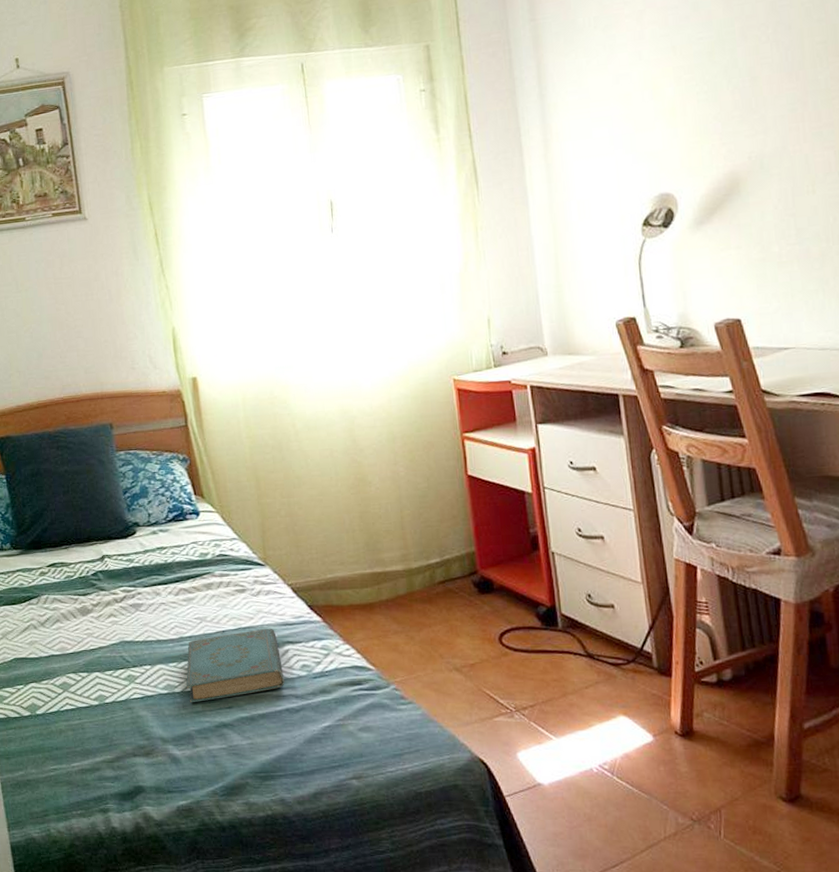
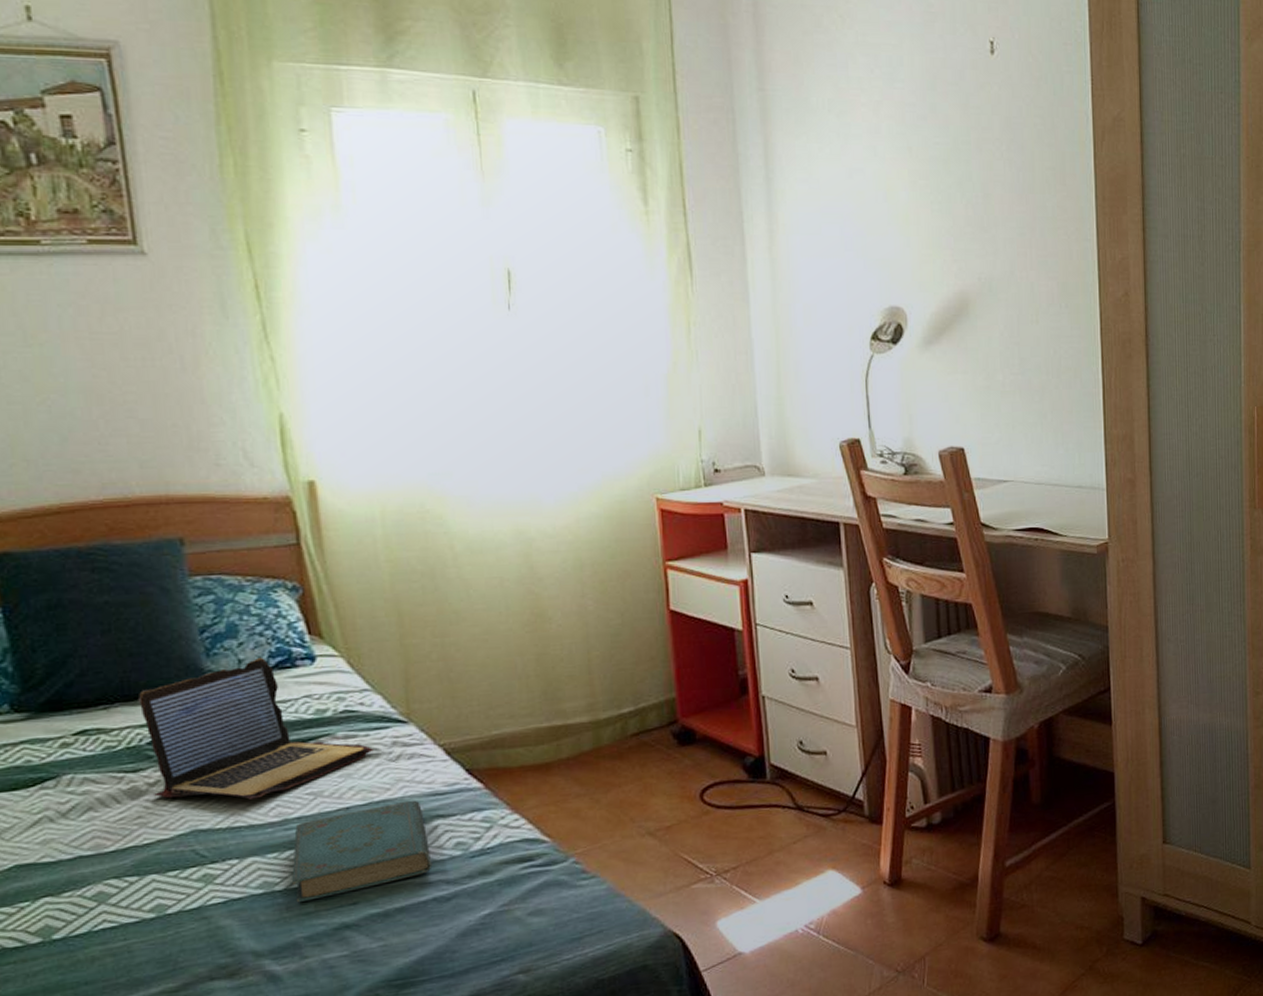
laptop: none [85,512,241,620] -> present [137,657,373,800]

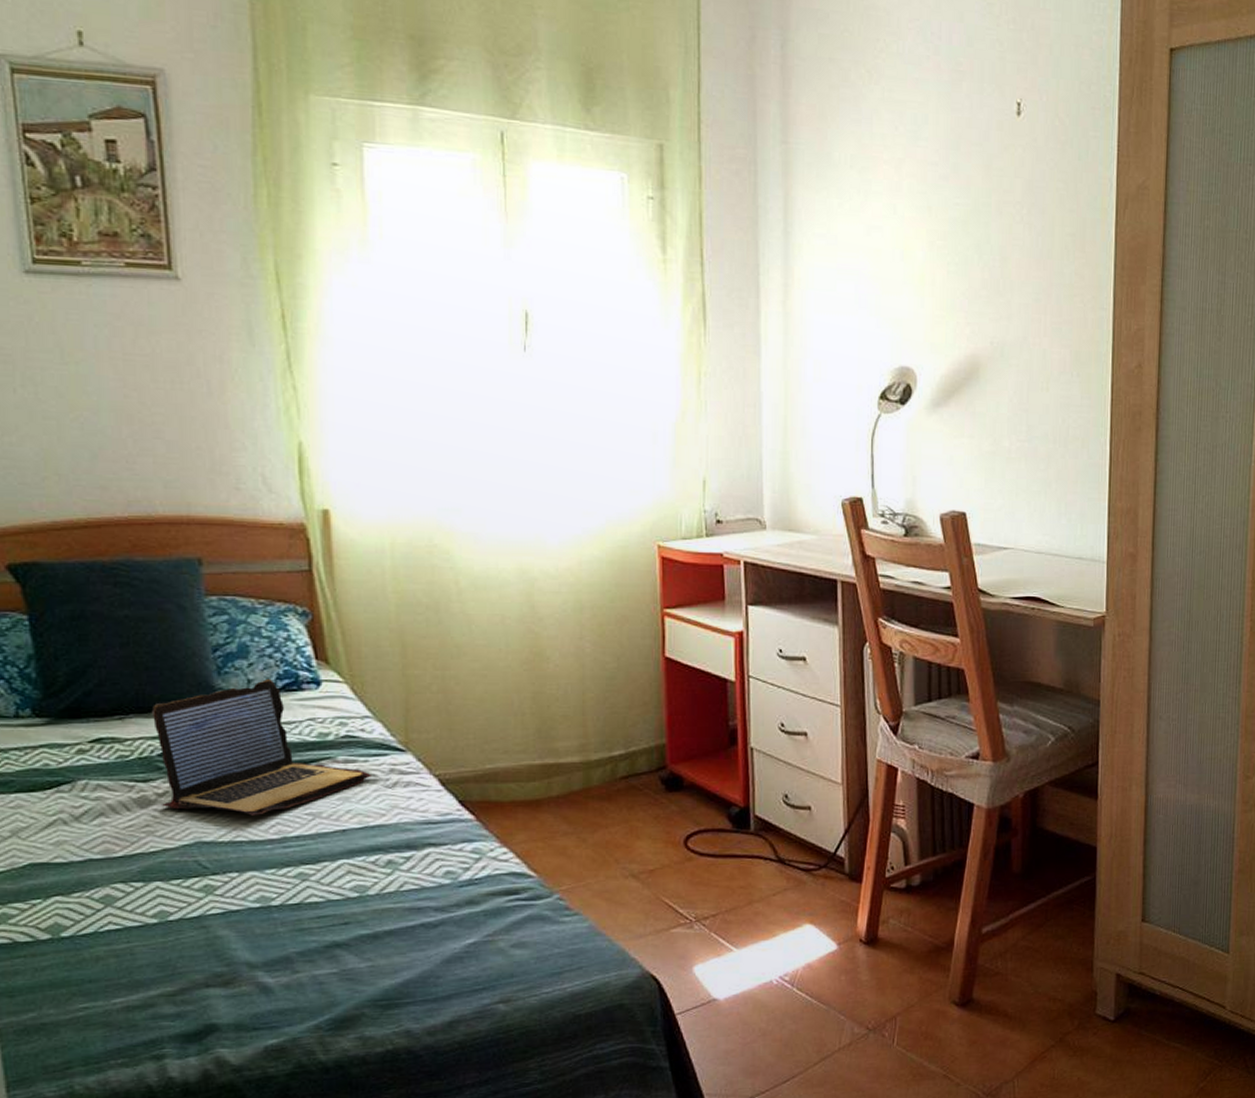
book: present [292,800,432,903] -> none [288,827,422,919]

